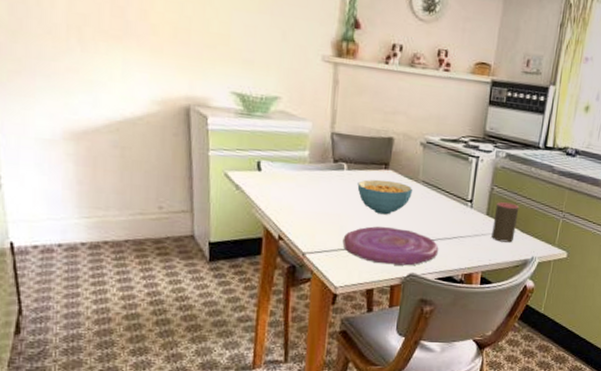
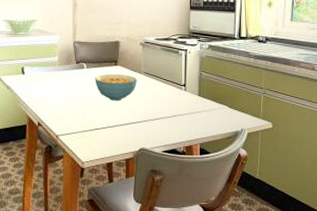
plate: present [342,226,439,266] -> none [86,111,162,142]
cup: present [491,202,519,243] -> none [205,84,225,118]

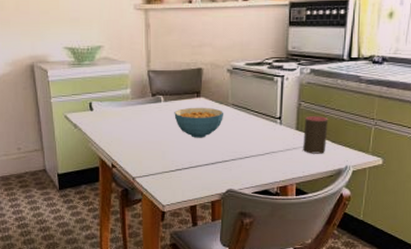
cup: none [205,84,225,118] -> present [303,116,329,154]

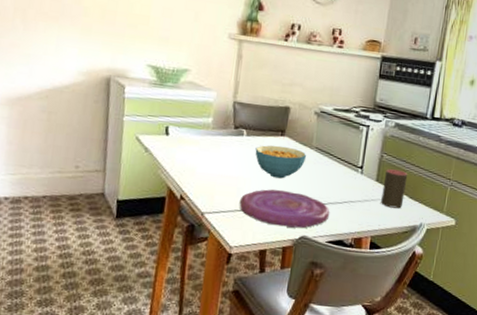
plate: none [166,149,253,183] -> present [239,189,330,229]

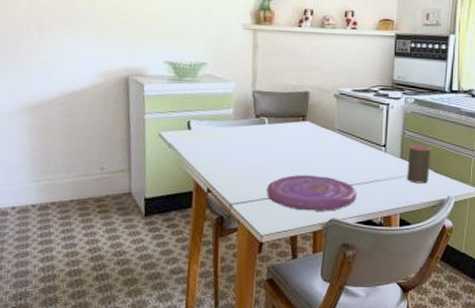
cereal bowl: present [255,145,306,179] -> none [278,130,329,164]

